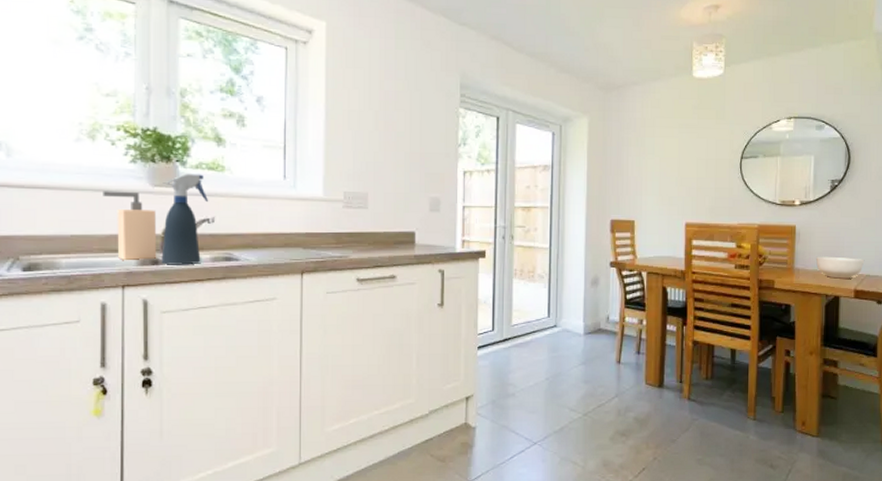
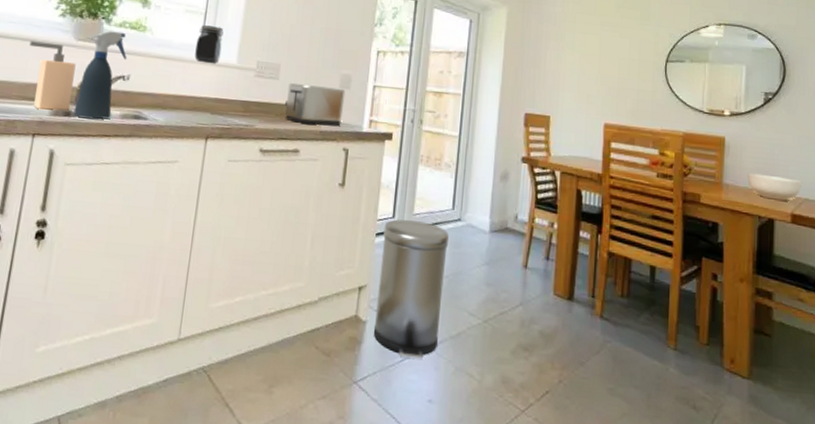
jar: none [279,160,306,199] -> present [194,25,224,64]
toaster: none [377,210,436,251] -> present [285,82,346,126]
pedal bin: none [483,330,546,455] -> present [373,219,449,359]

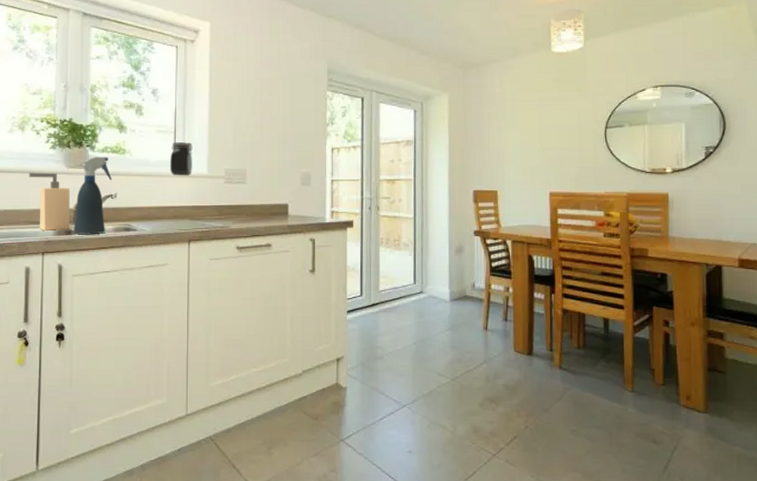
toaster: present [285,82,346,126] -> none [254,185,307,221]
pedal bin: present [373,219,449,359] -> none [353,296,413,416]
bowl: present [747,173,803,201] -> none [692,224,749,247]

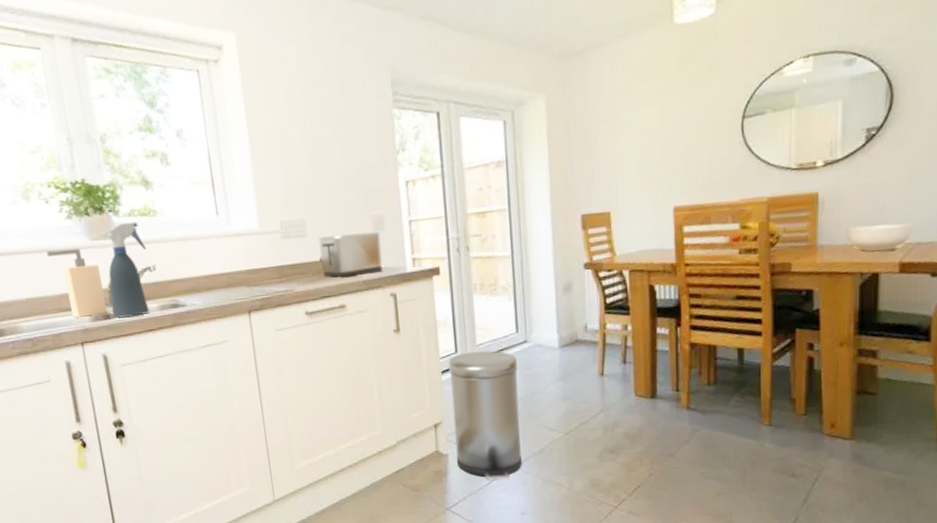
jar: present [170,142,193,176] -> none [211,193,241,237]
toaster: none [254,185,307,221] -> present [319,231,383,278]
pedal bin: none [353,296,413,416] -> present [448,350,522,480]
bowl: none [692,224,749,247] -> present [846,223,914,252]

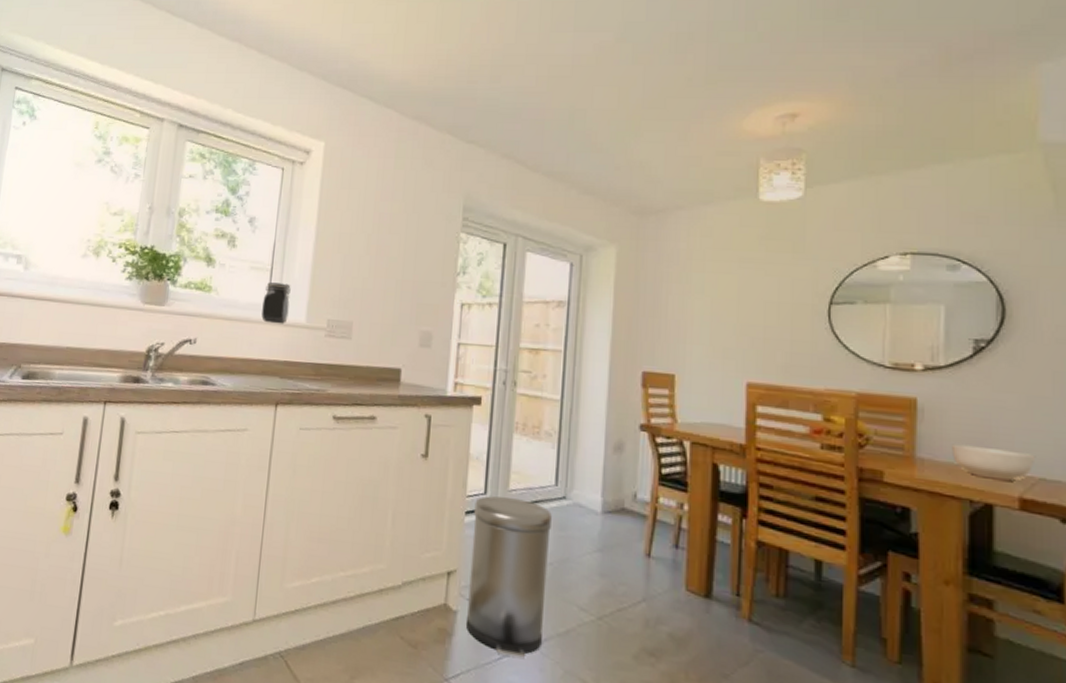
soap dispenser: present [46,248,108,319] -> none [99,306,143,378]
spray bottle: present [100,221,150,319] -> none [142,292,193,386]
jar: none [211,193,241,237] -> present [261,282,291,324]
toaster: present [319,231,383,278] -> none [359,342,426,389]

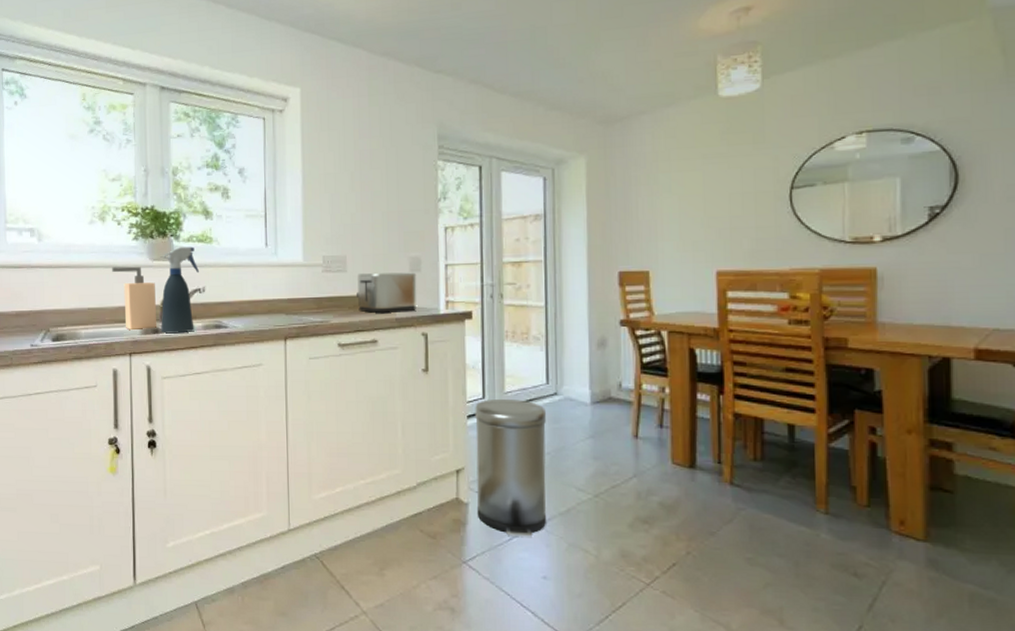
soap dispenser: none [99,306,143,378] -> present [112,266,157,331]
spray bottle: none [142,292,193,386] -> present [160,246,200,334]
jar: present [261,282,291,324] -> none [261,227,286,266]
toaster: none [359,342,426,389] -> present [357,272,417,314]
bowl: present [950,444,1036,481] -> none [909,305,990,335]

